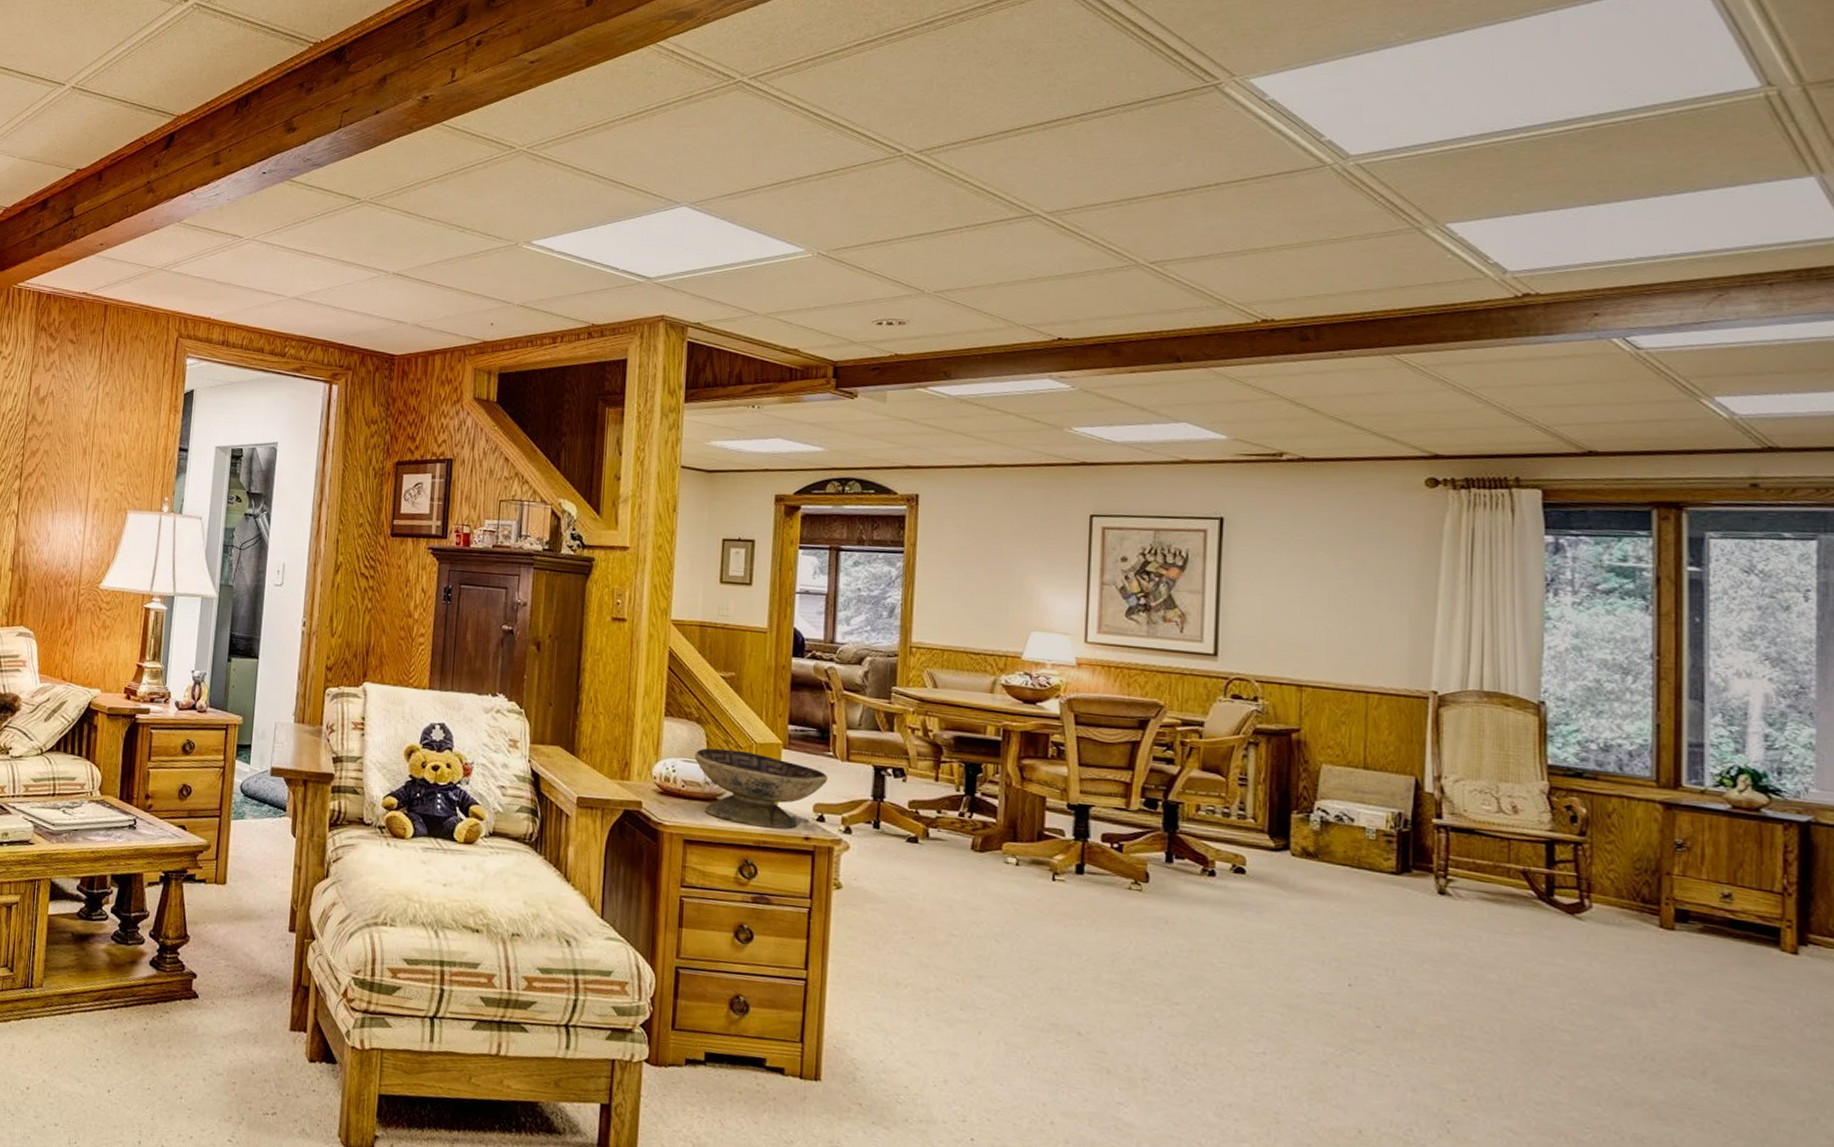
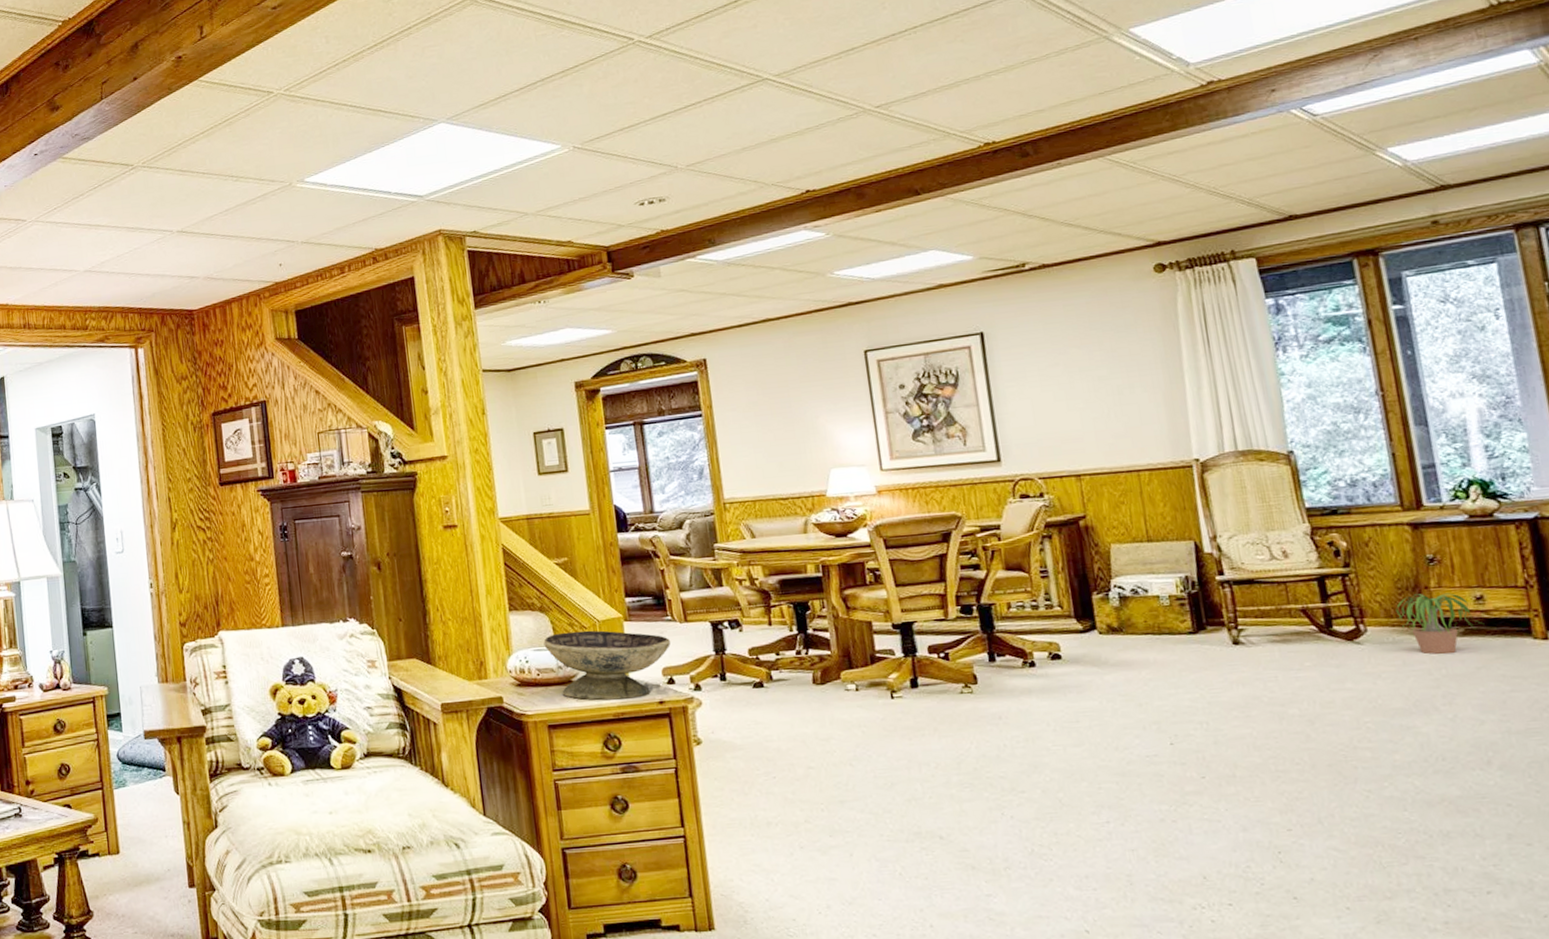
potted plant: none [1628,878,1724,950] -> present [1395,593,1481,655]

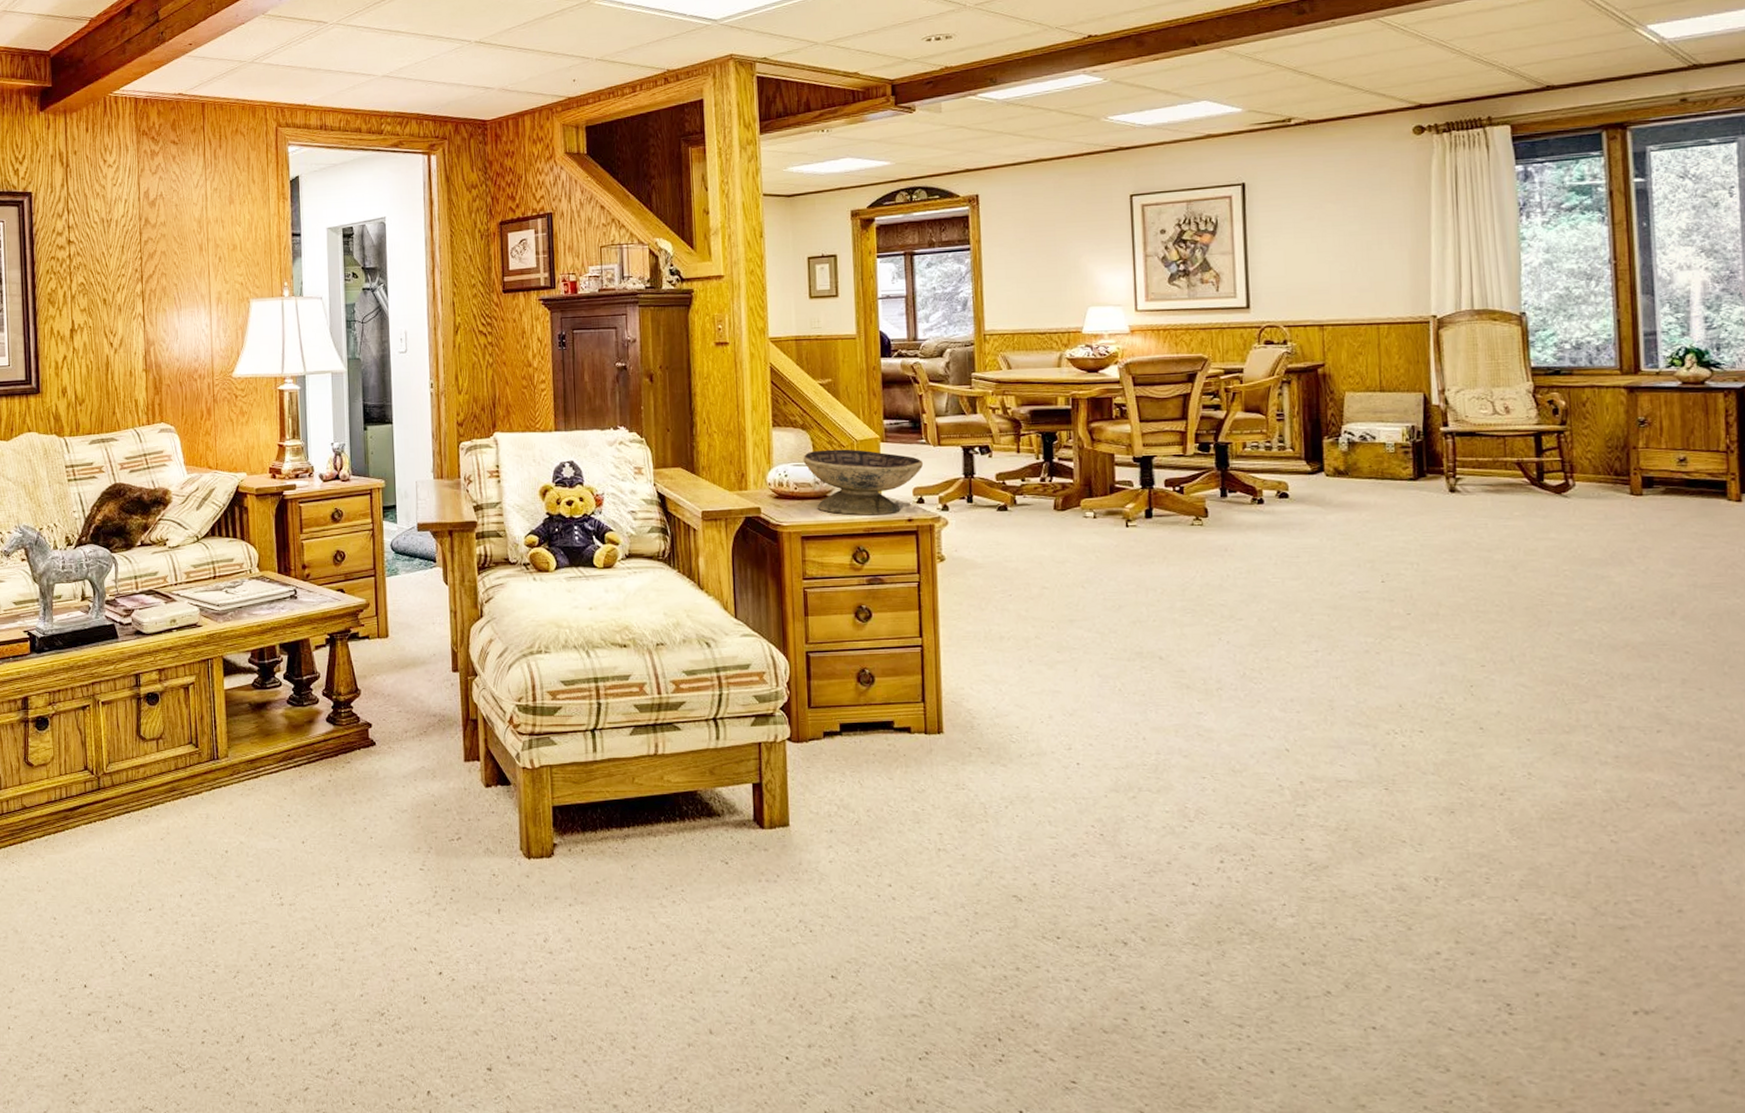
potted plant: present [1395,593,1481,655] -> none [1603,453,1681,511]

